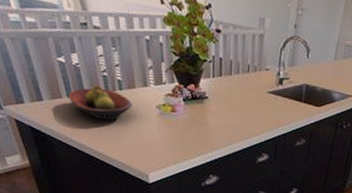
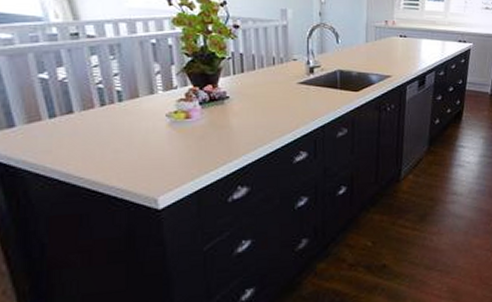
fruit bowl: present [68,85,132,121] -> none [50,100,135,140]

